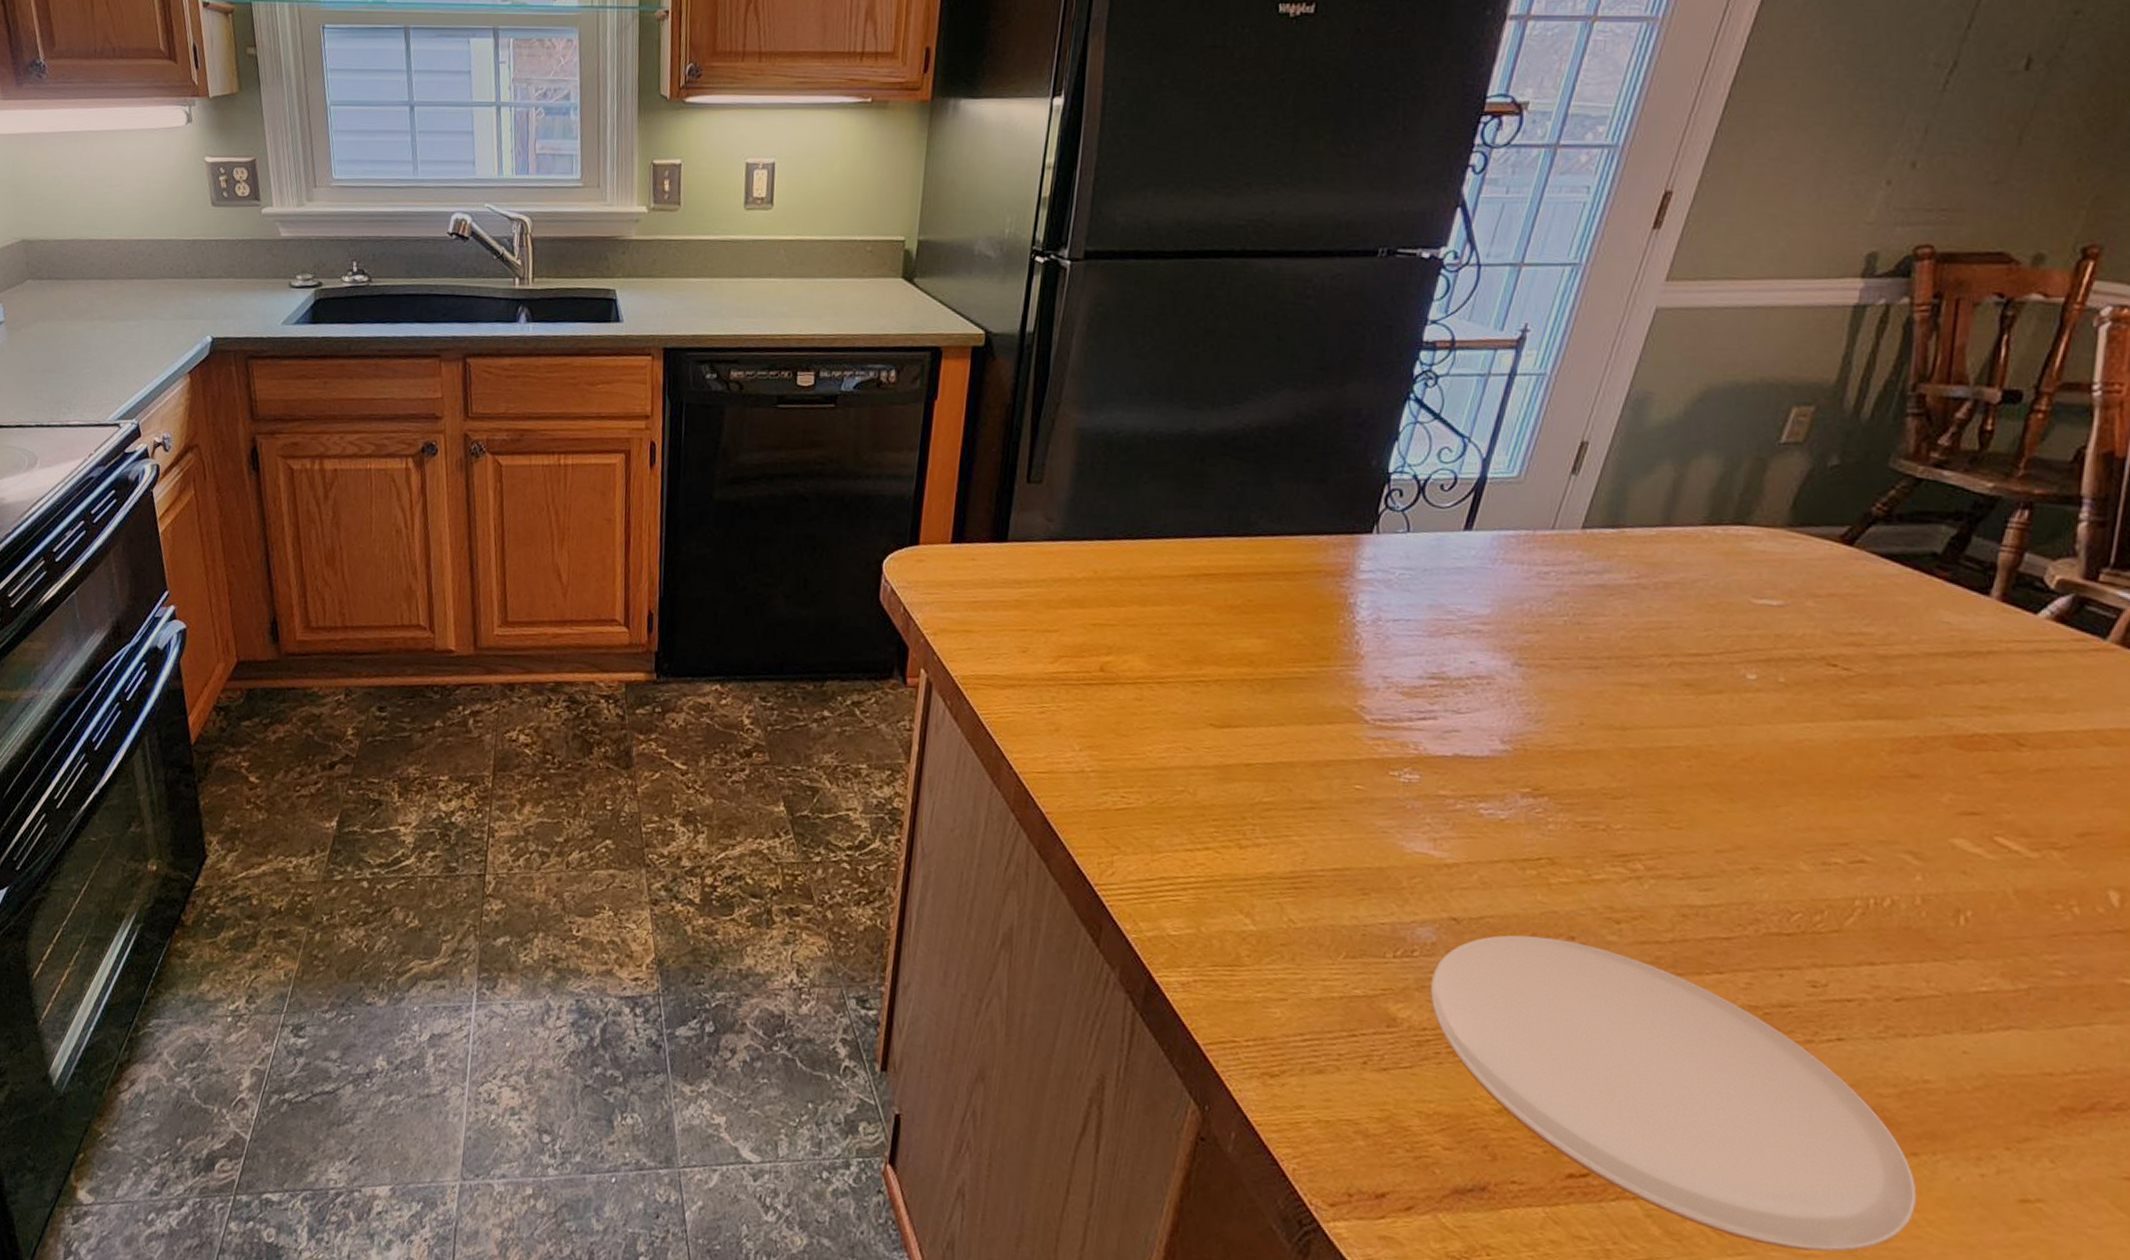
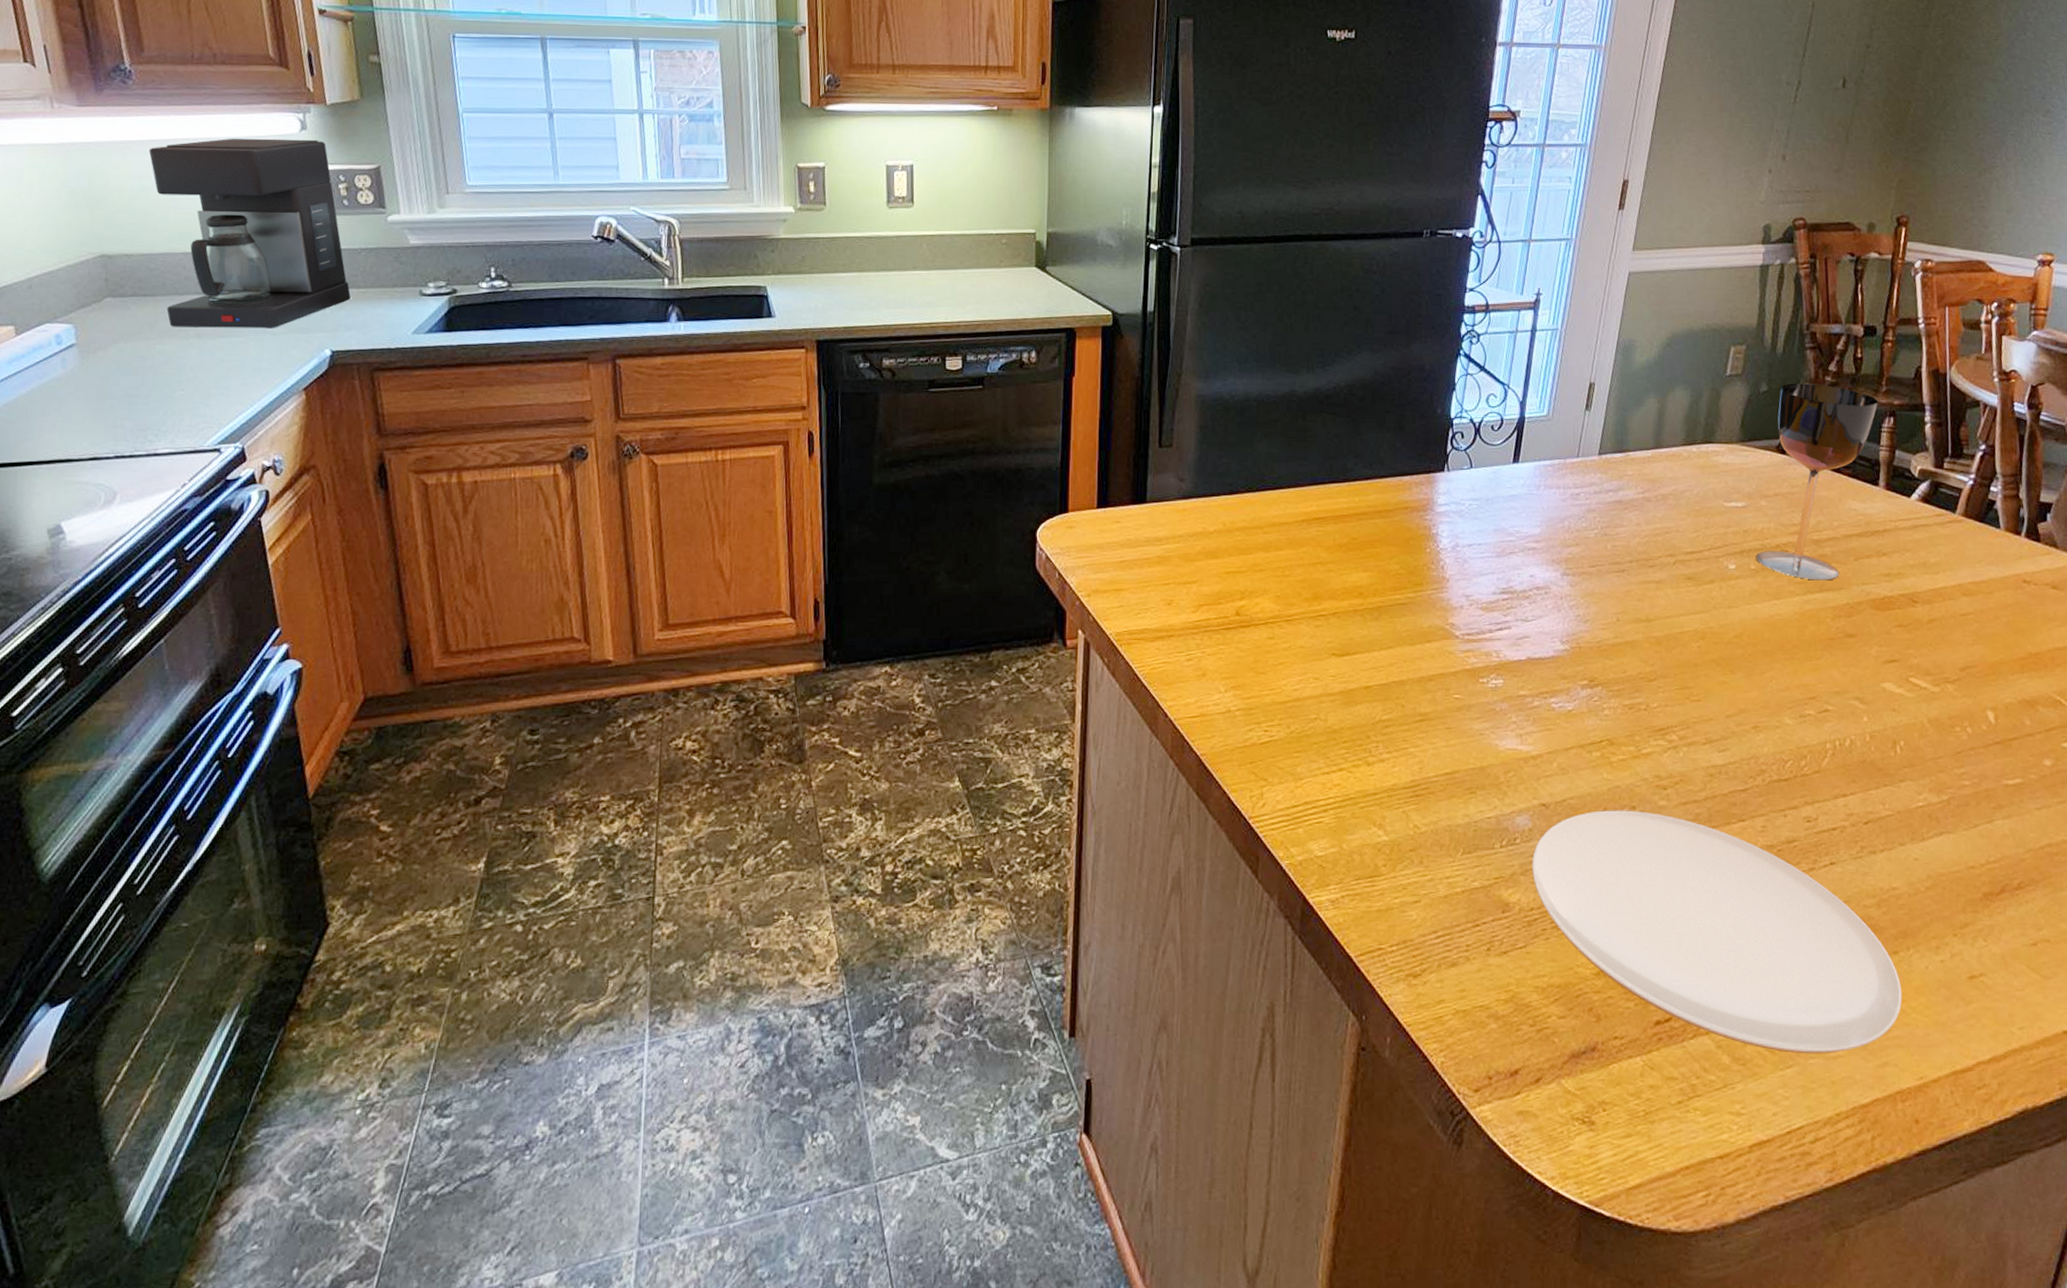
coffee maker: none [60,130,229,314] -> present [148,138,351,329]
wineglass: none [1787,458,2009,706] -> present [1755,383,1878,581]

